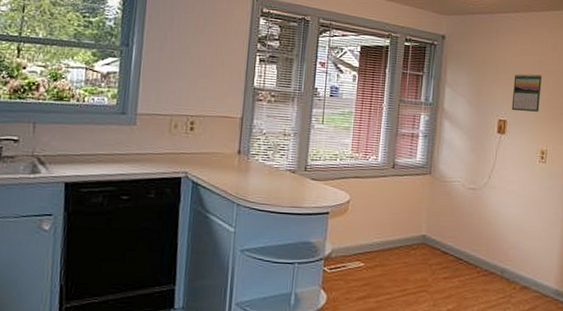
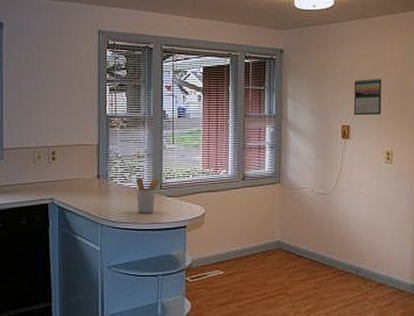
utensil holder: none [278,157,307,196] -> present [136,178,161,214]

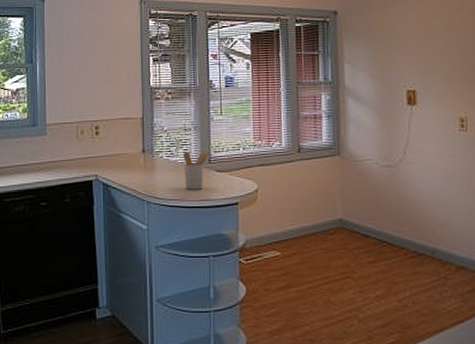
calendar: present [353,78,382,116] -> none [418,38,452,80]

